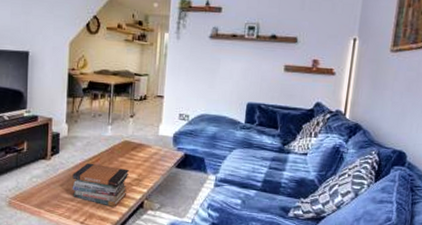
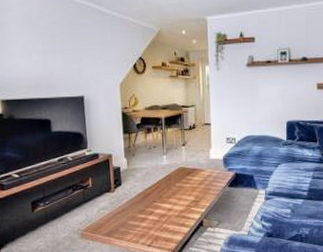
book stack: present [72,163,129,207] -> none [136,191,186,228]

